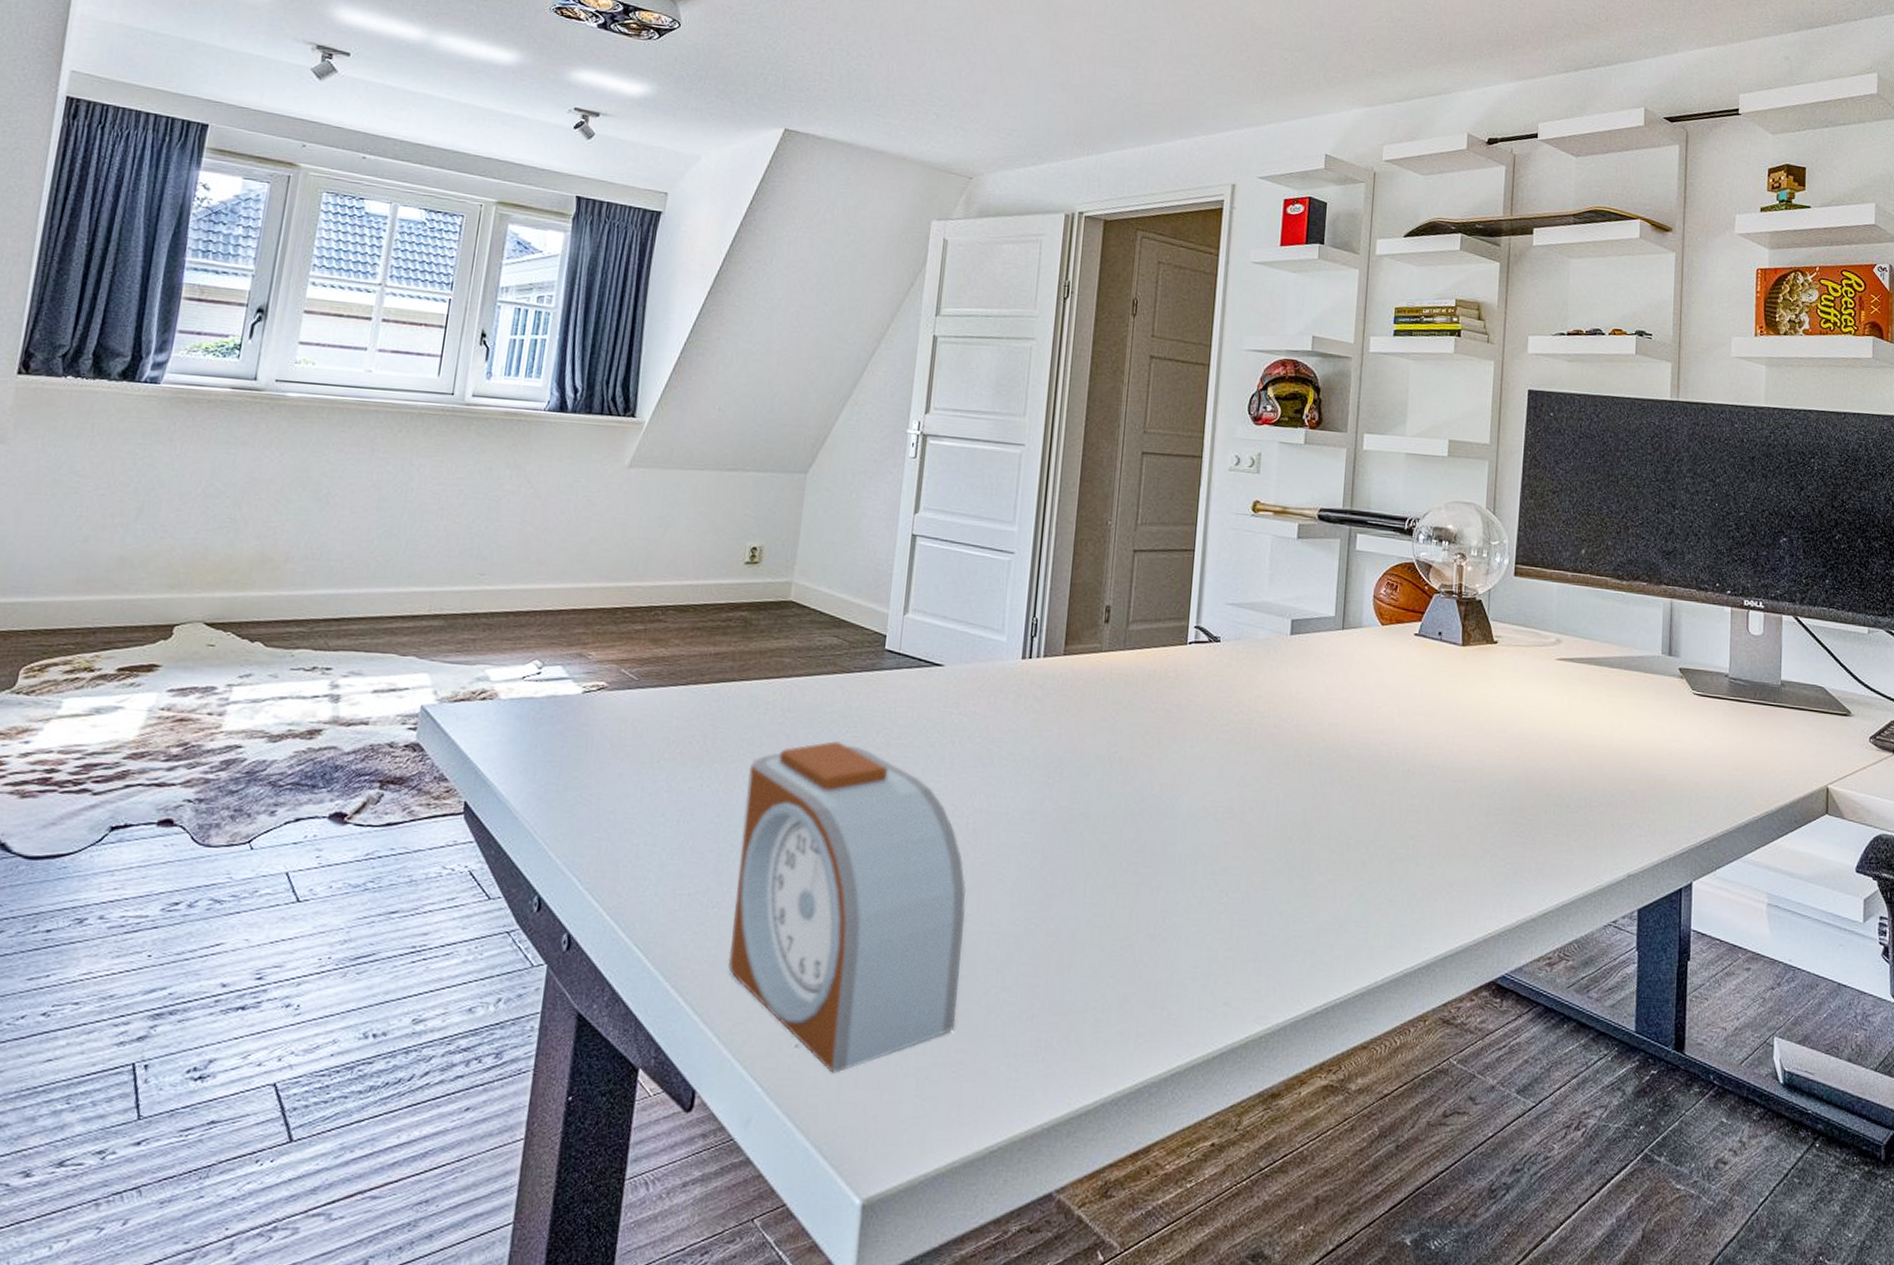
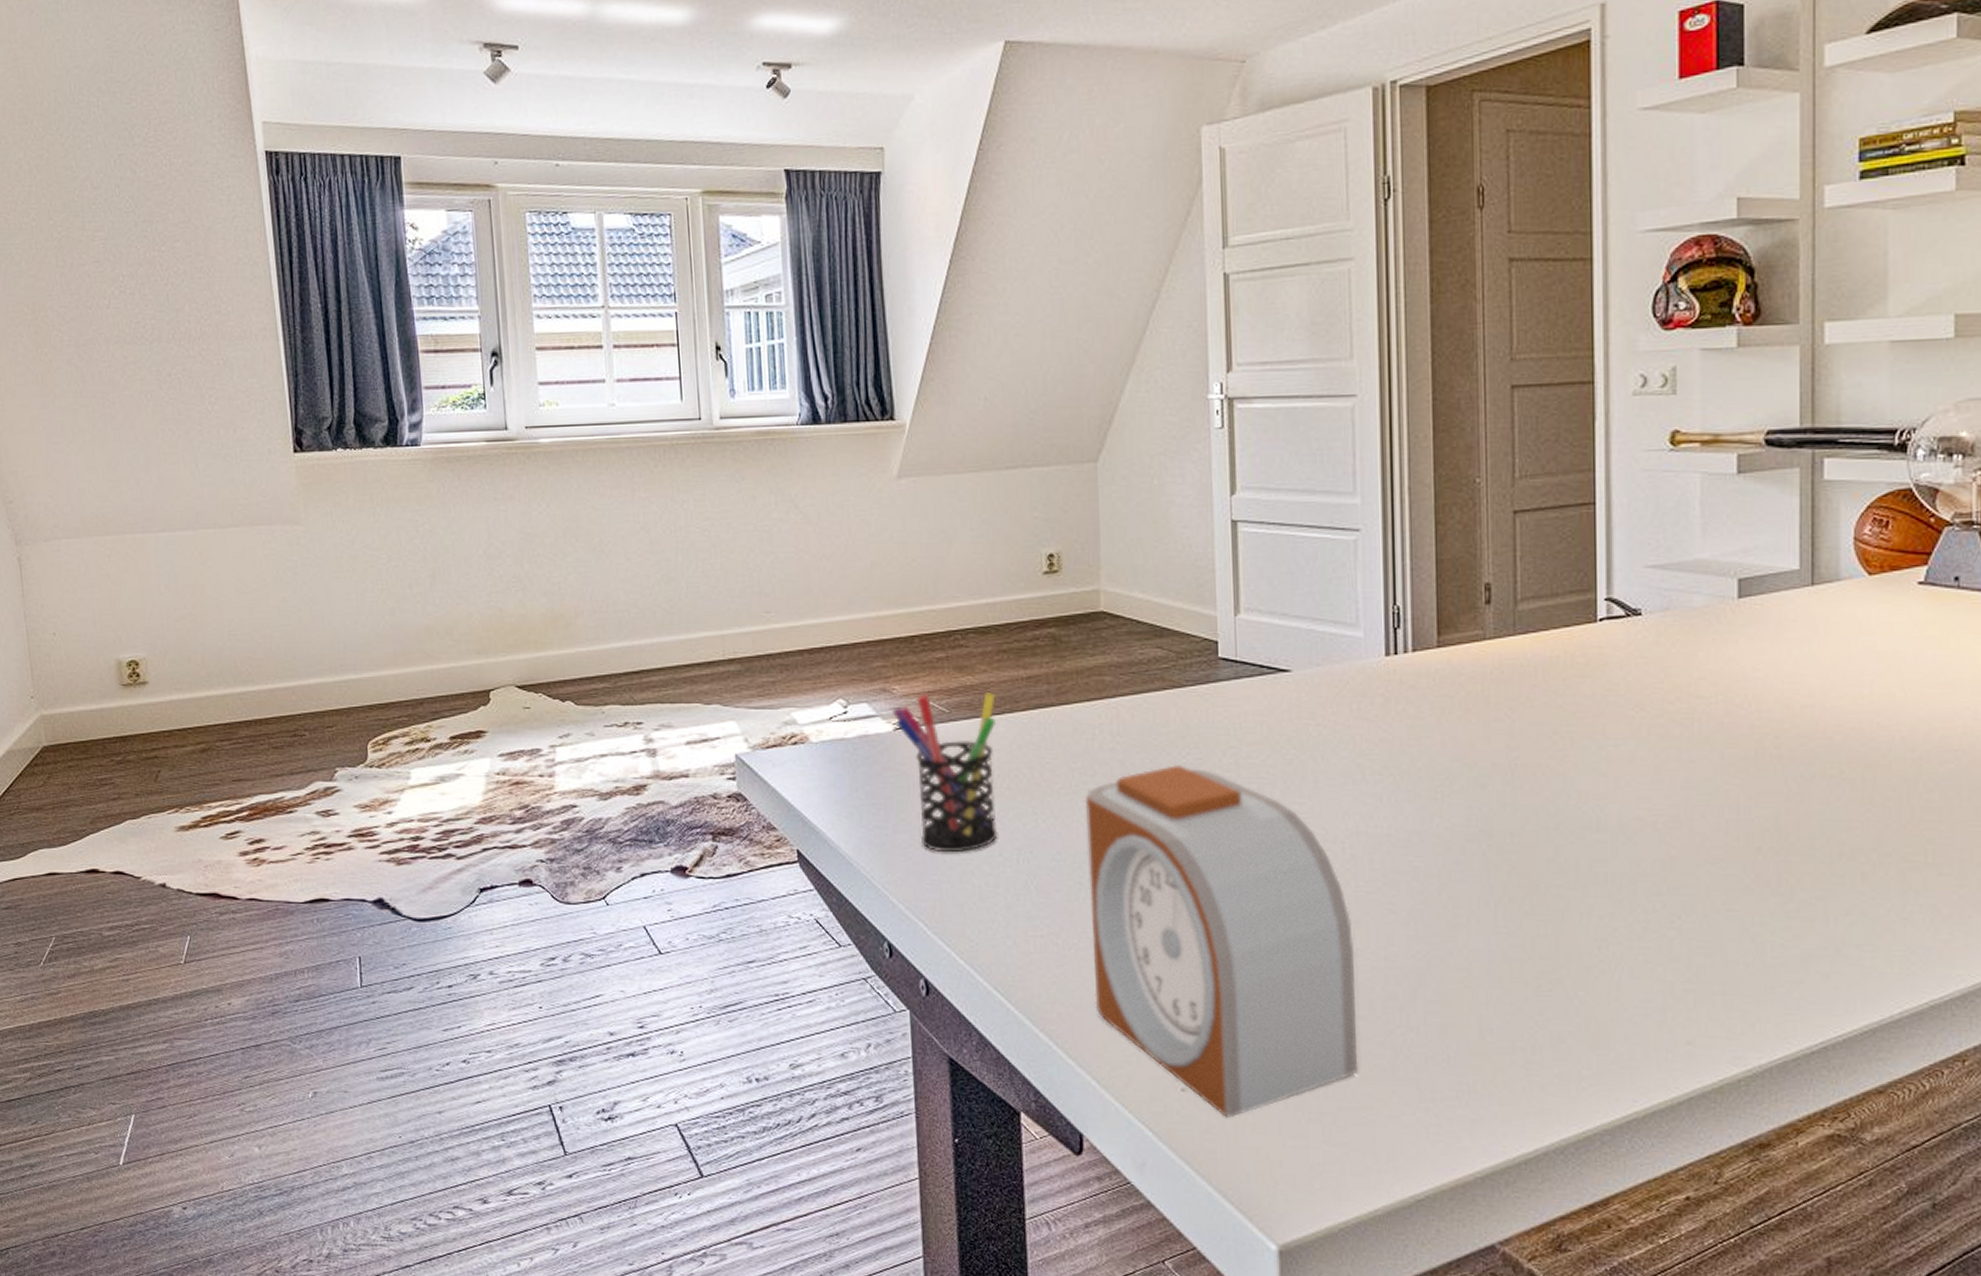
pen holder: none [584,660,684,812] -> present [893,693,998,853]

